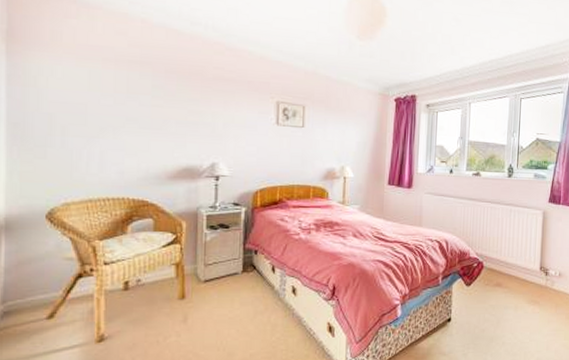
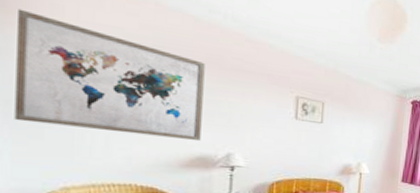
wall art: none [22,37,189,153] -> present [14,8,205,142]

